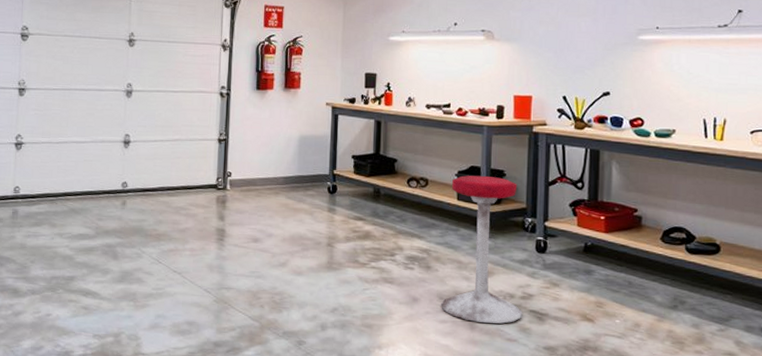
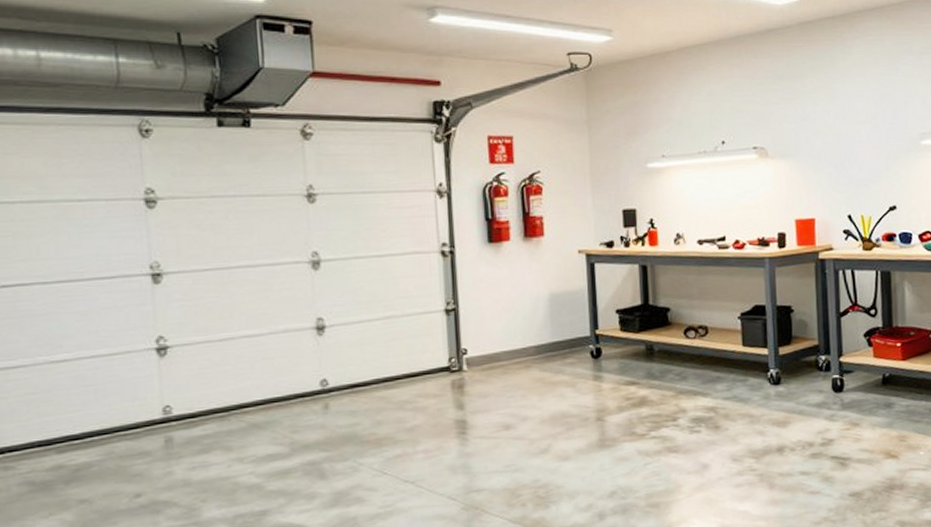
stool: present [441,175,523,324] -> none [735,314,824,480]

